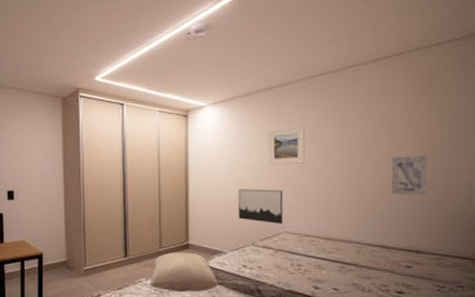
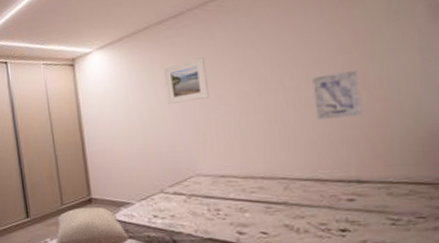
wall art: present [238,189,284,224] -> none [138,129,194,168]

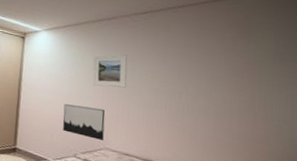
wall art: none [138,129,194,168] -> present [63,104,105,141]
wall art: present [311,69,363,120] -> none [209,90,249,131]

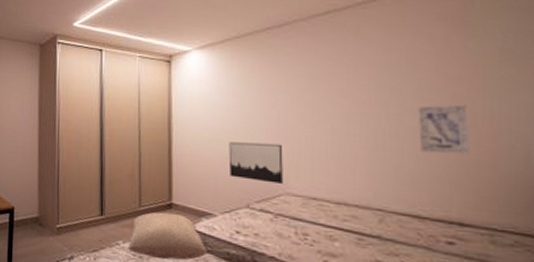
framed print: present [92,54,128,88] -> none [263,71,309,116]
wall art: none [209,90,249,131] -> present [417,104,470,155]

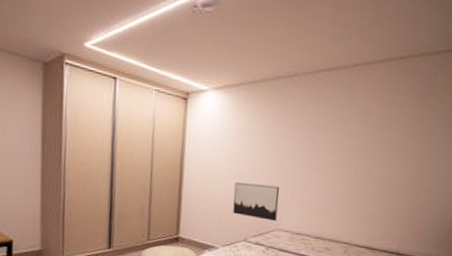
wall art: present [417,104,470,155] -> none [381,160,418,201]

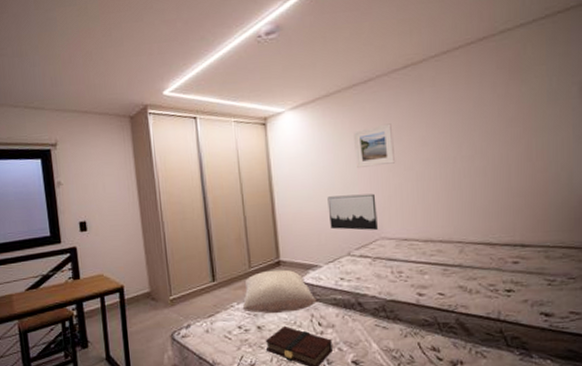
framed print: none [268,121,307,161] -> present [354,123,396,169]

